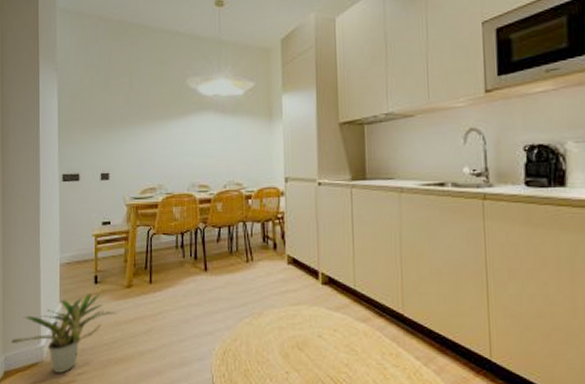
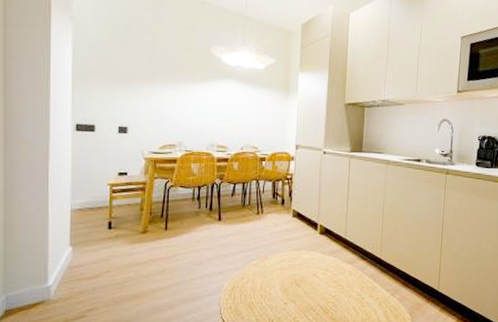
potted plant: present [11,293,117,373] -> none [14,238,131,310]

